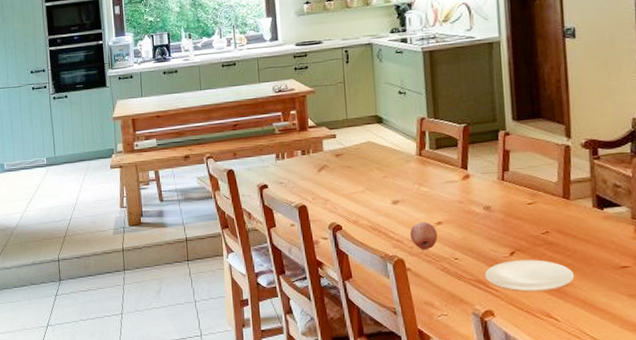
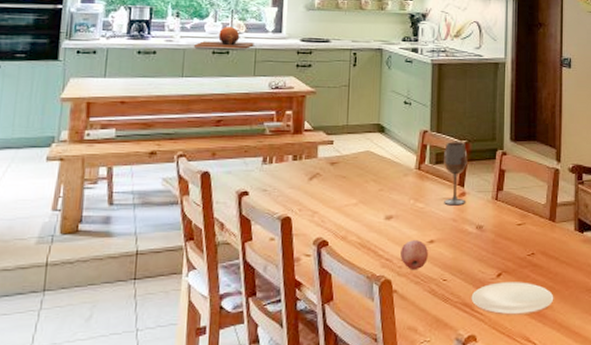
chopping board: none [207,41,256,63] -> present [194,27,254,49]
wine glass: none [443,126,470,188] -> present [444,142,468,206]

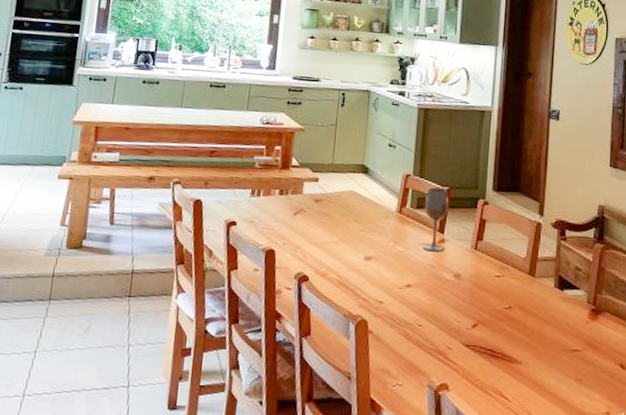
chopping board: present [194,27,254,49] -> none [194,61,249,84]
fruit: present [400,240,428,269] -> none [377,283,405,312]
plate: present [471,282,554,316] -> none [445,333,530,369]

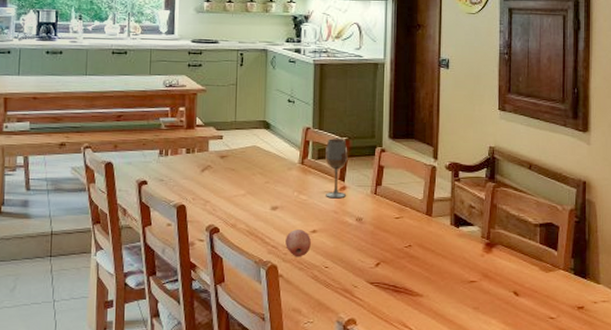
fruit: none [377,283,405,312] -> present [285,230,311,256]

